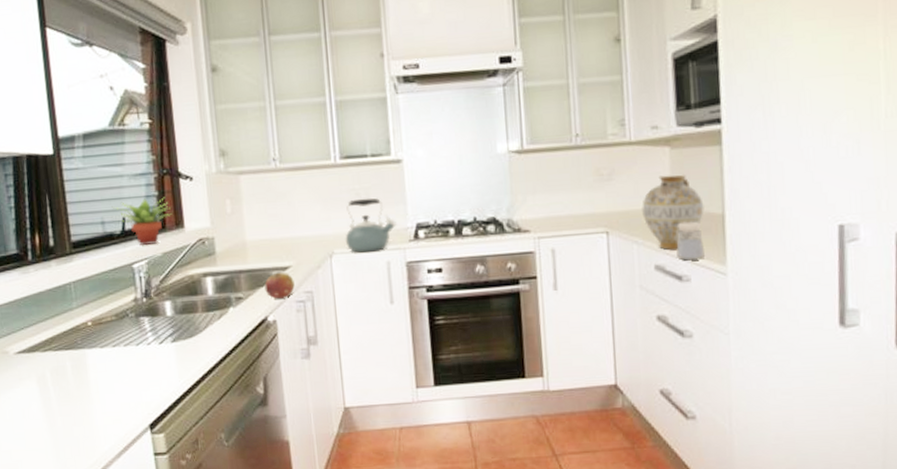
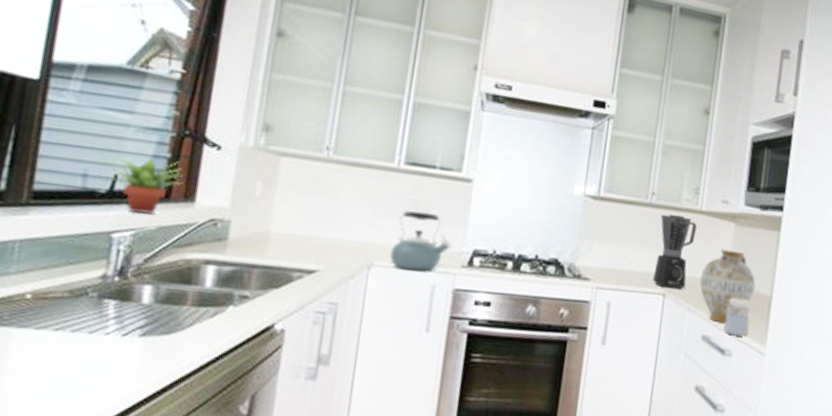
fruit: present [264,273,295,299] -> none [279,275,319,306]
blender: none [589,151,629,226] -> present [653,215,697,290]

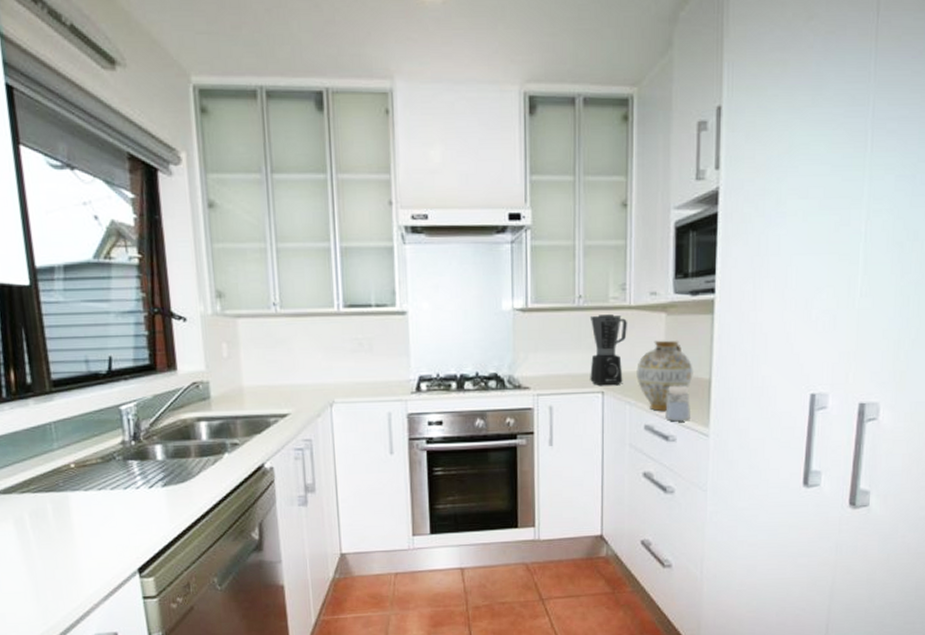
succulent plant: present [103,155,183,214] -> none [96,337,164,388]
kettle: present [389,211,452,271] -> none [346,348,399,403]

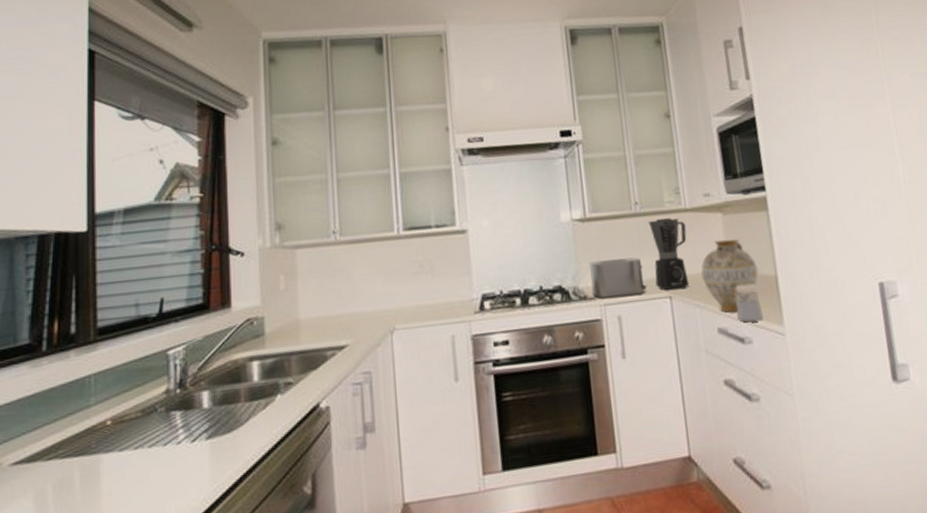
toaster: none [527,351,581,390] -> present [589,257,647,300]

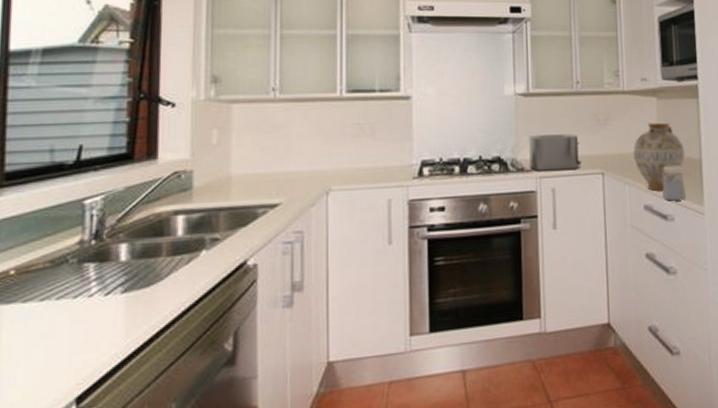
blender: present [649,218,690,291] -> none [588,99,623,168]

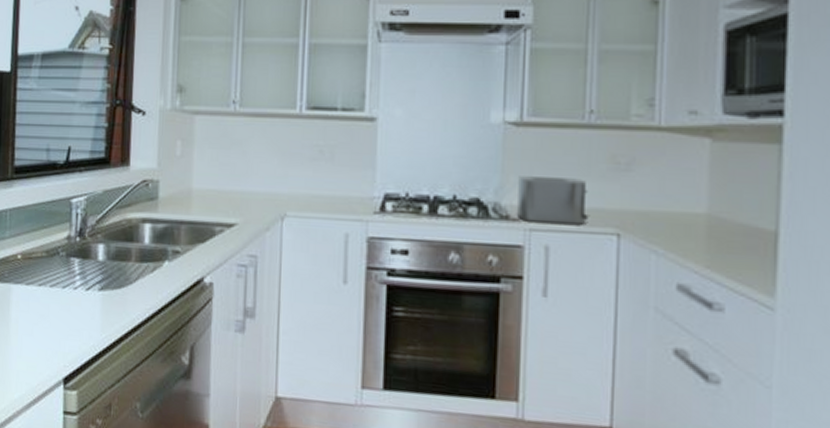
ceramic jug: present [633,122,685,191] -> none [667,173,751,269]
salt shaker: present [662,165,686,201] -> none [708,234,746,286]

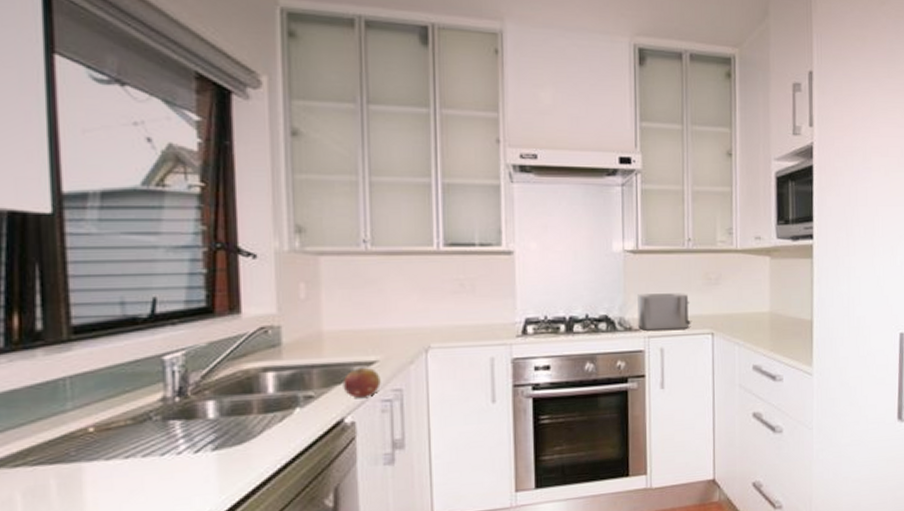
fruit: none [205,230,238,259] -> present [343,368,381,398]

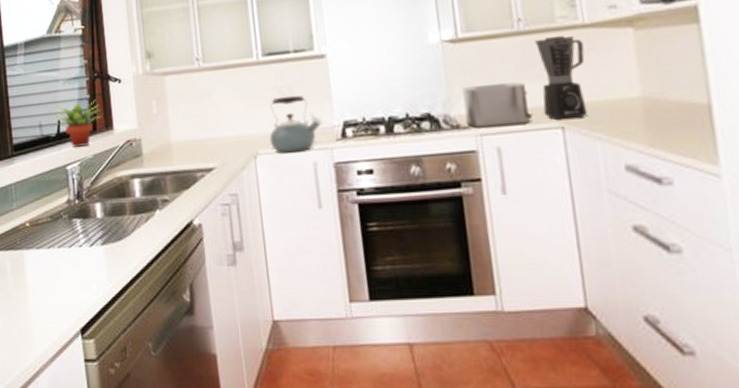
succulent plant: none [137,276,225,334] -> present [48,99,102,148]
fruit: present [343,368,381,398] -> none [189,174,220,202]
kettle: none [444,289,503,348] -> present [269,95,322,154]
blender: none [700,257,734,328] -> present [535,36,588,121]

